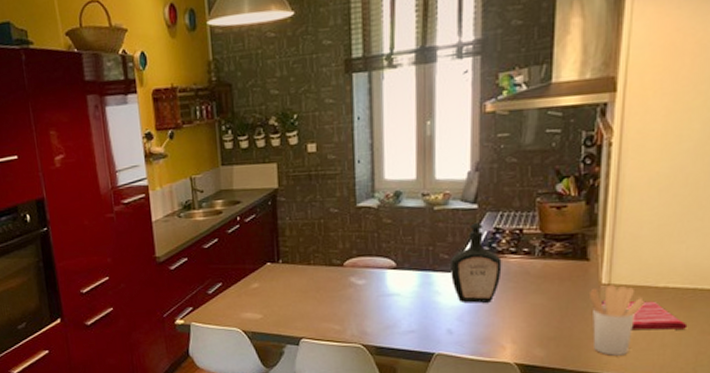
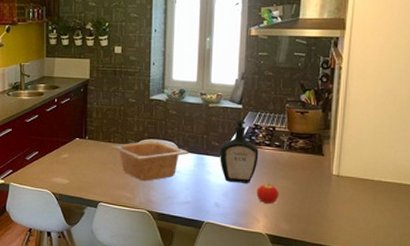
serving bowl: none [310,257,411,309] -> present [110,140,189,181]
fruit: none [500,301,530,327] -> present [256,184,279,204]
utensil holder: present [590,285,644,356] -> none [324,176,364,233]
dish towel: present [600,299,688,330] -> none [331,187,395,215]

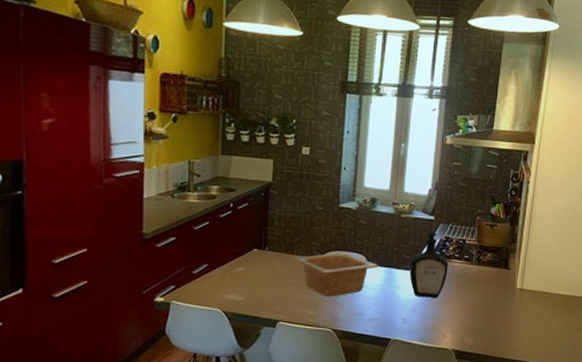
fruit: present [256,184,279,204] -> none [444,298,466,319]

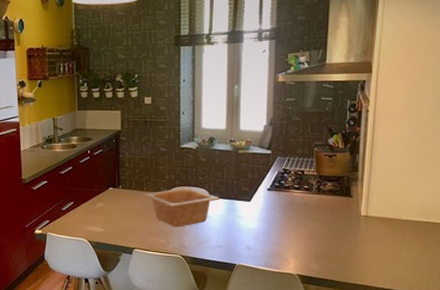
bottle: present [409,231,449,298] -> none [250,164,288,226]

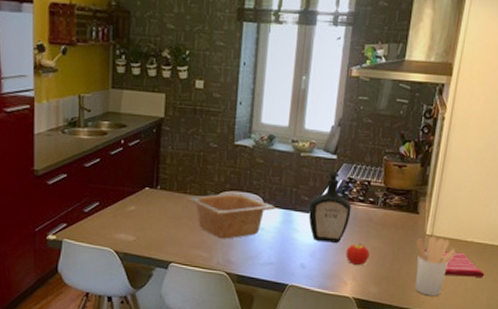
bottle: none [250,164,288,226] -> present [309,171,352,243]
fruit: none [286,226,309,246] -> present [345,243,370,266]
utensil holder: none [352,217,392,271] -> present [415,236,456,296]
dish towel: none [360,227,423,252] -> present [423,248,485,277]

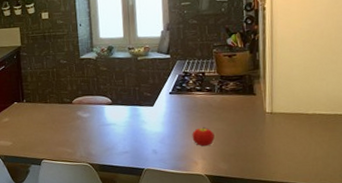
serving bowl: present [186,192,276,239] -> none [47,96,123,136]
bottle: present [309,171,352,243] -> none [152,68,191,130]
utensil holder: present [415,236,456,296] -> none [258,113,299,167]
dish towel: present [423,248,485,277] -> none [266,124,333,147]

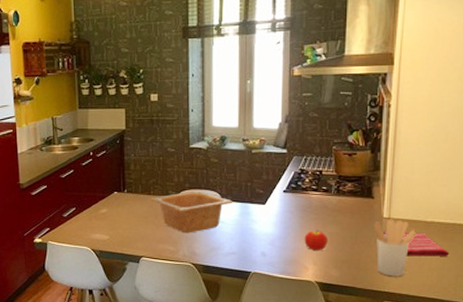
serving bowl: none [47,96,123,136] -> present [150,190,233,233]
utensil holder: none [258,113,299,167] -> present [374,219,416,277]
dish towel: none [266,124,333,147] -> present [382,230,450,256]

